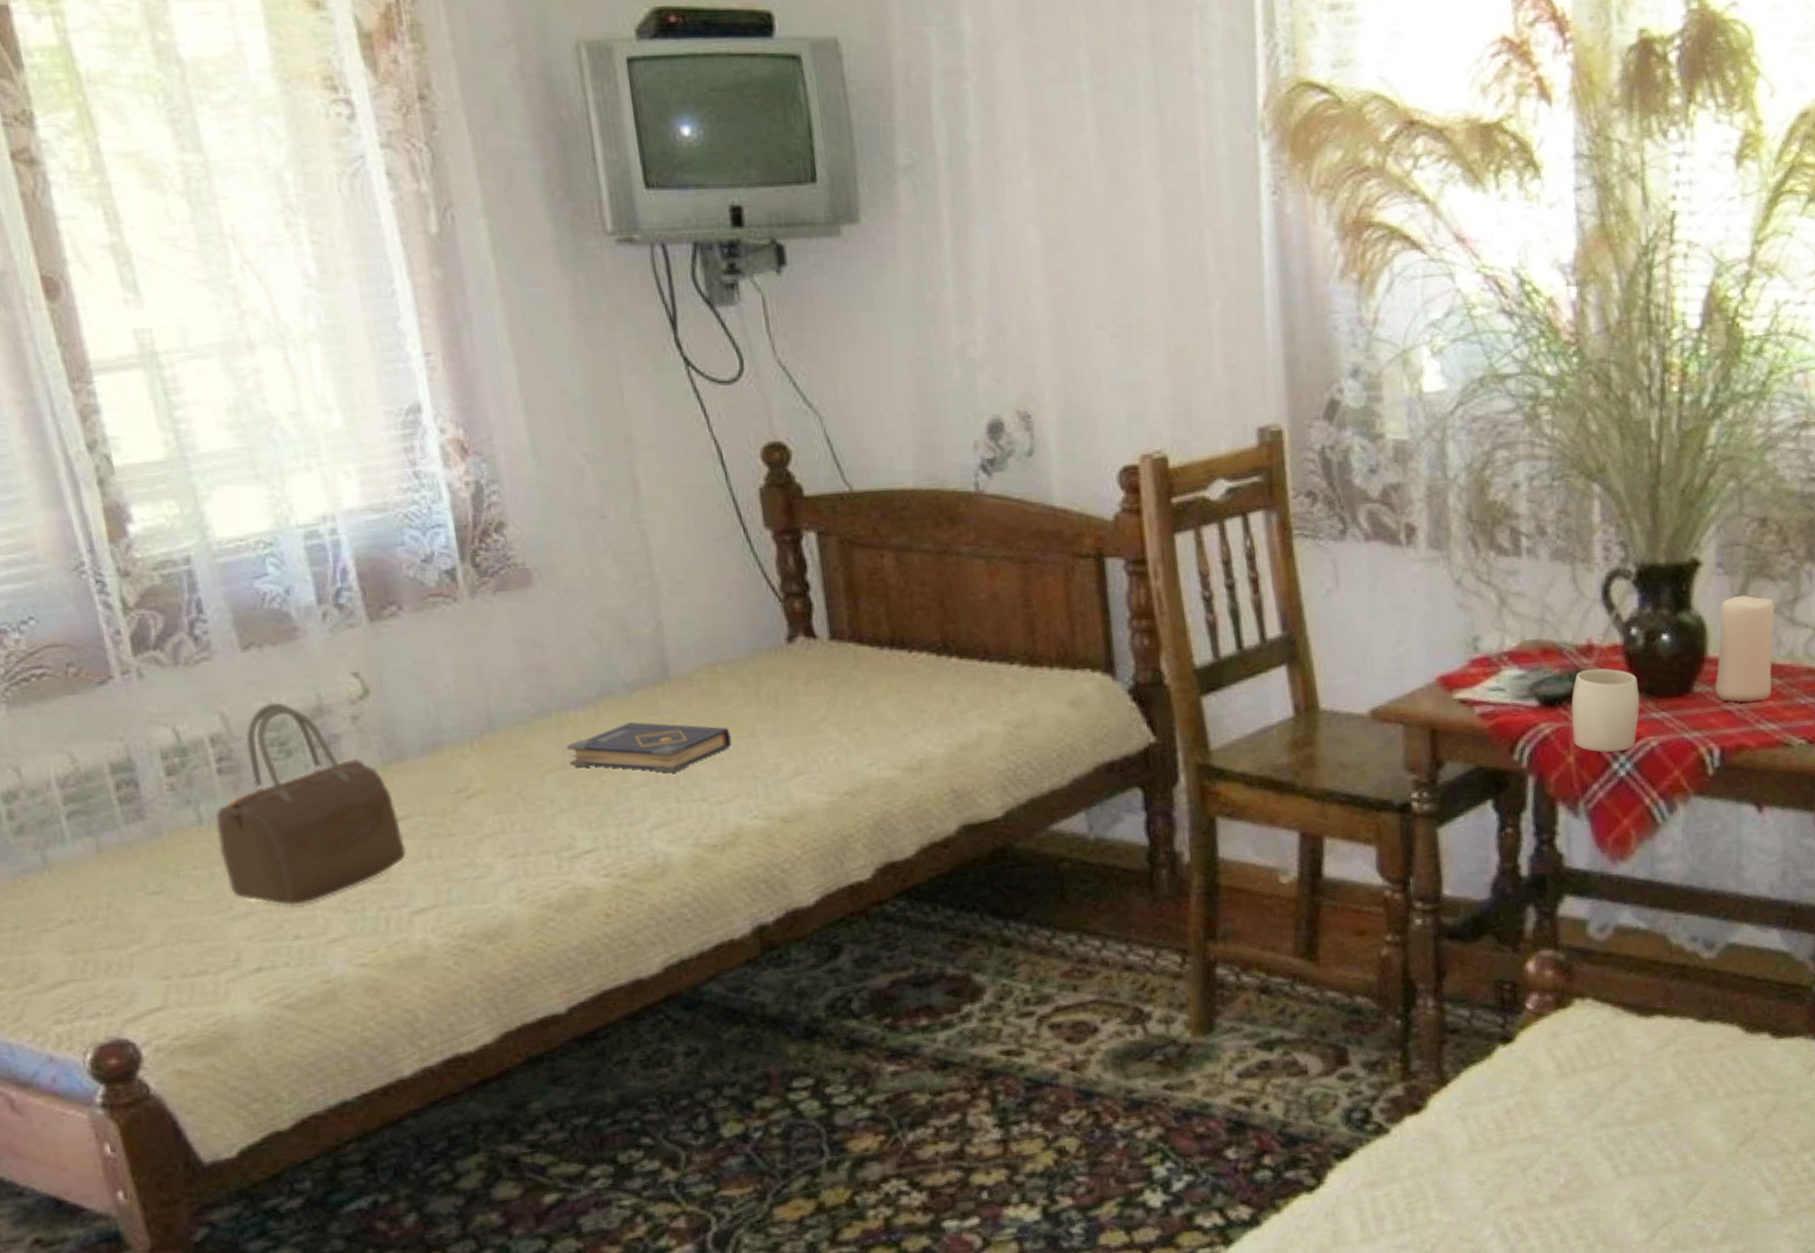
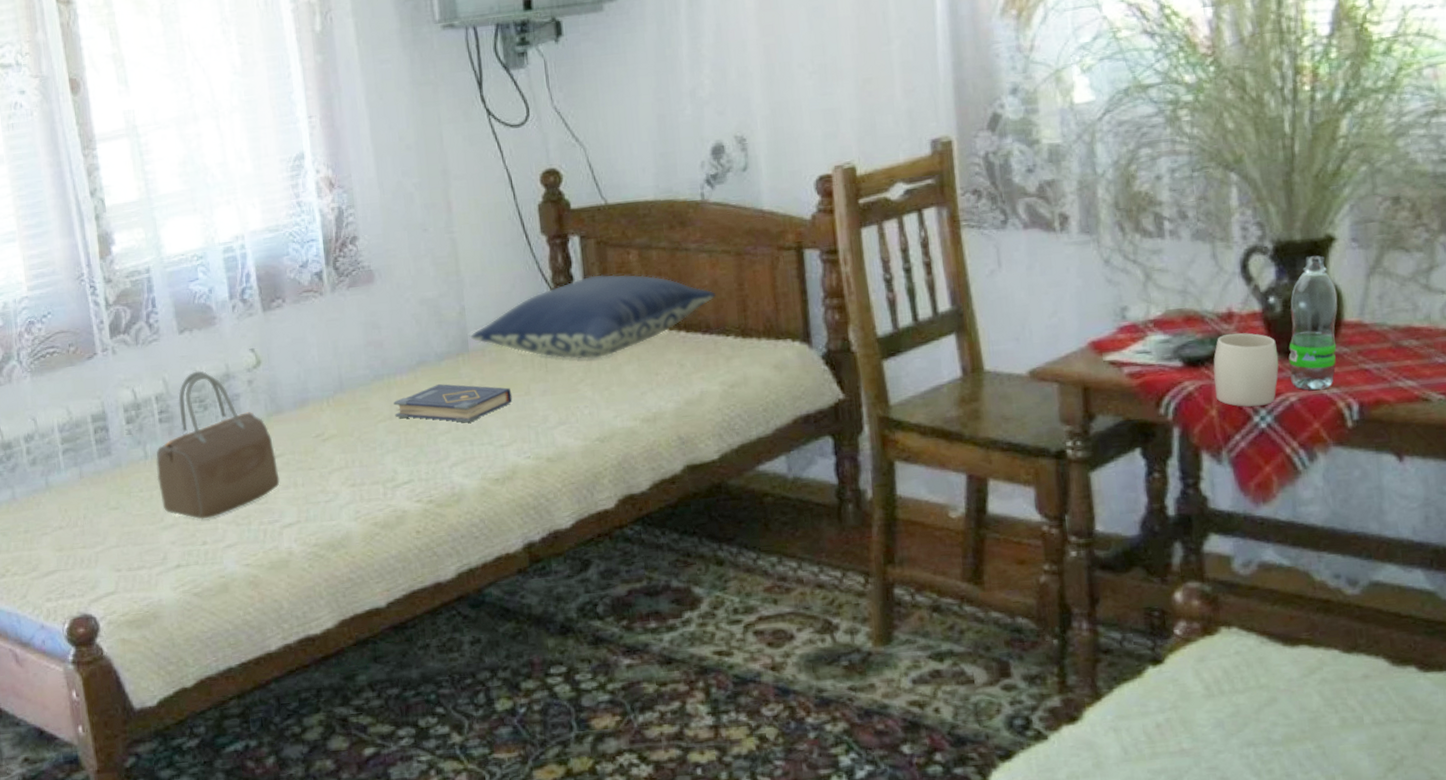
pillow: none [671,582,996,691] -> present [470,274,716,359]
bottle: none [1650,582,1702,735] -> present [1288,255,1338,391]
candle: present [1714,595,1775,703] -> none [1352,266,1410,362]

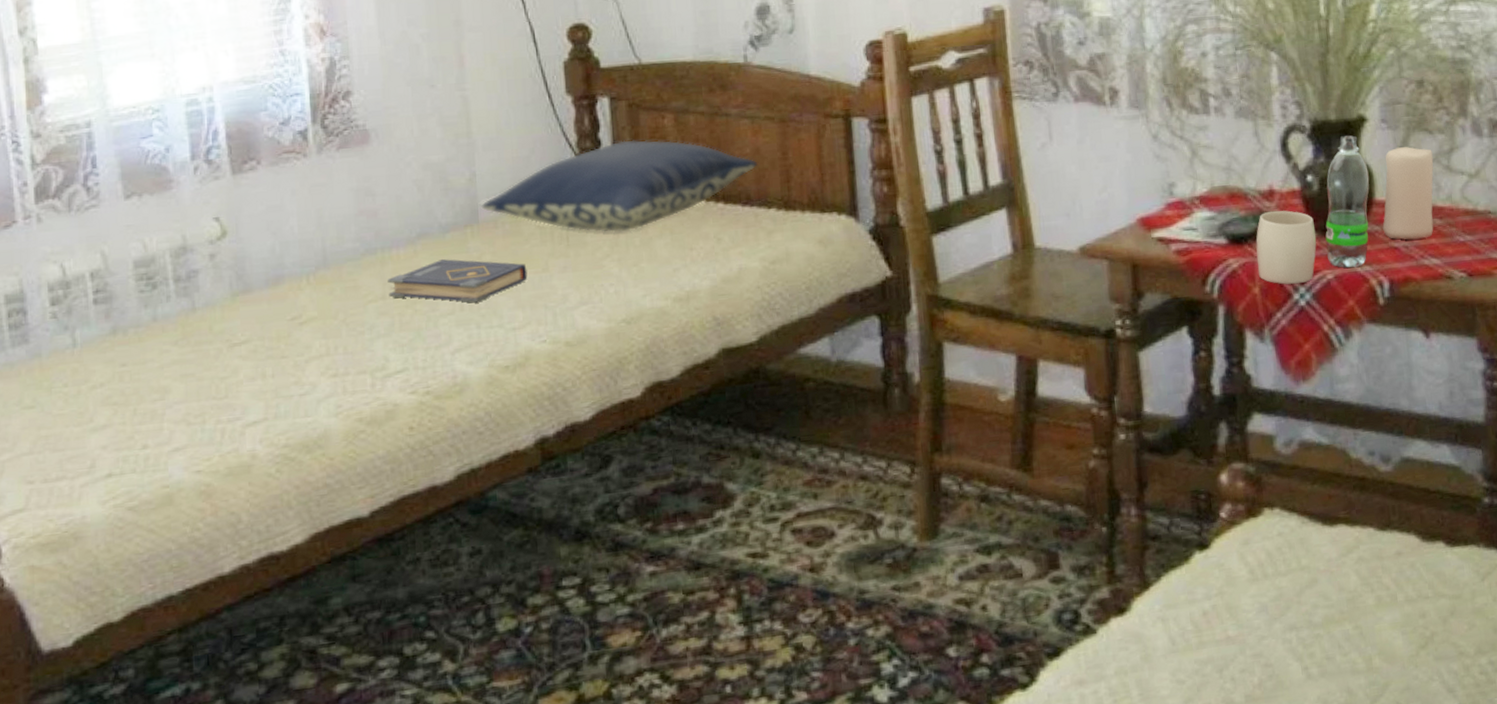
handbag: present [156,371,280,520] -> none [87,242,244,419]
candle: none [1352,266,1410,362] -> present [1382,147,1434,240]

